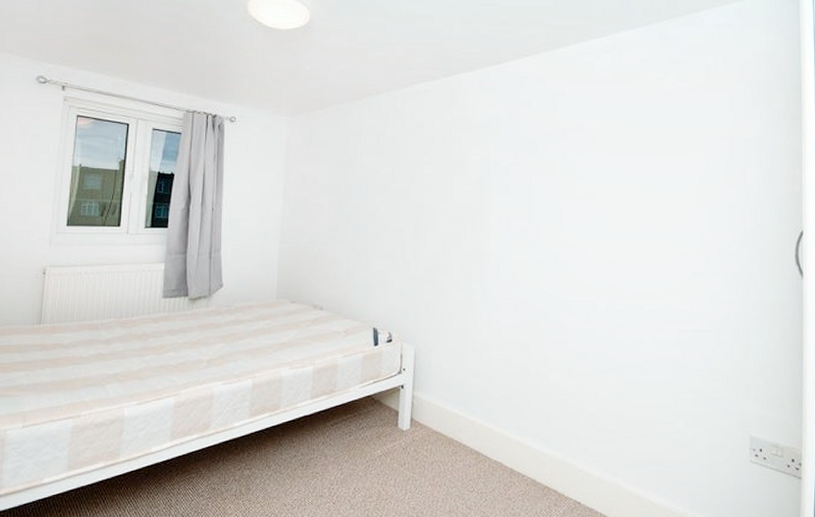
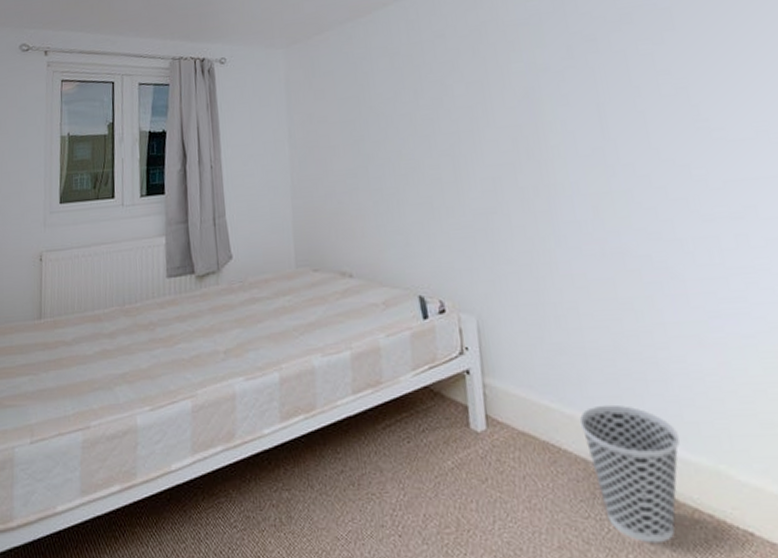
wastebasket: none [478,414,543,509] -> present [579,404,680,544]

